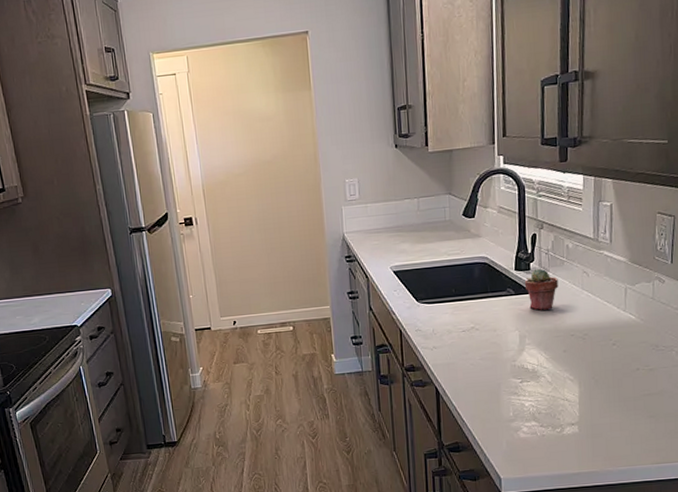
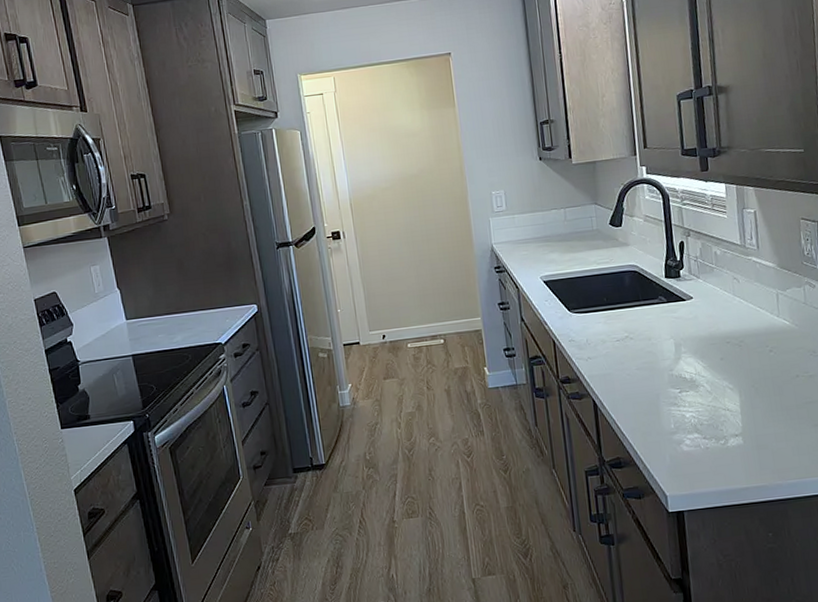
potted succulent: present [524,268,558,311] -> none [675,275,710,318]

